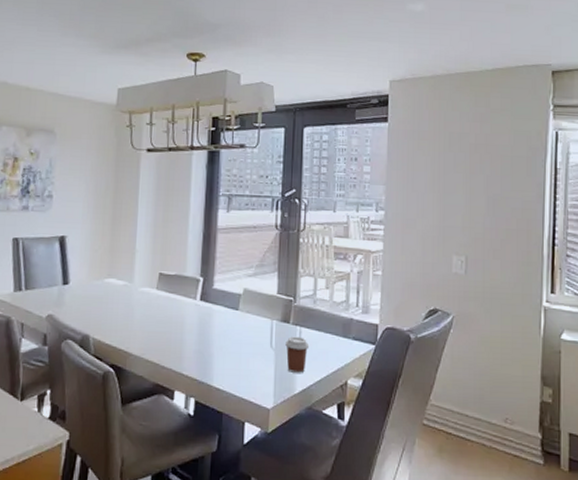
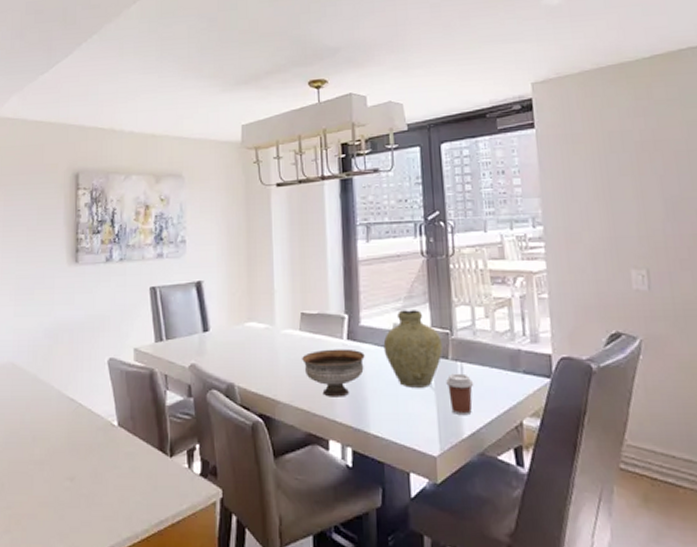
bowl: none [156,308,215,353] -> present [302,349,365,397]
vase: none [232,277,285,348] -> present [383,310,443,388]

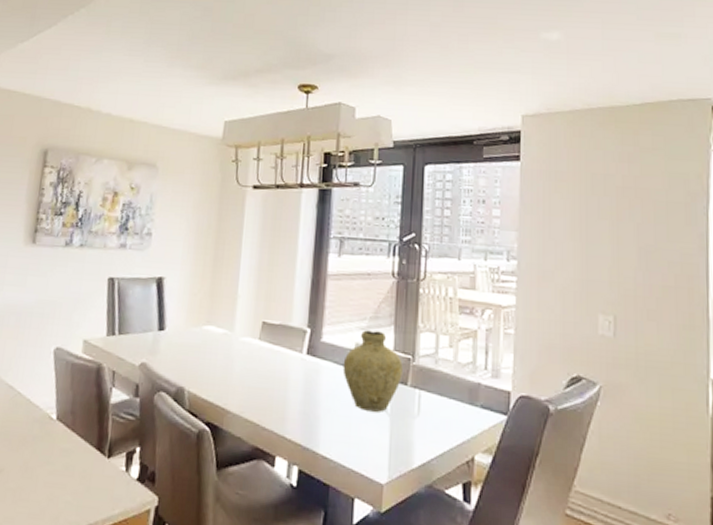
bowl: present [302,349,365,397] -> none [258,362,323,413]
coffee cup: present [446,373,474,416] -> none [402,400,430,445]

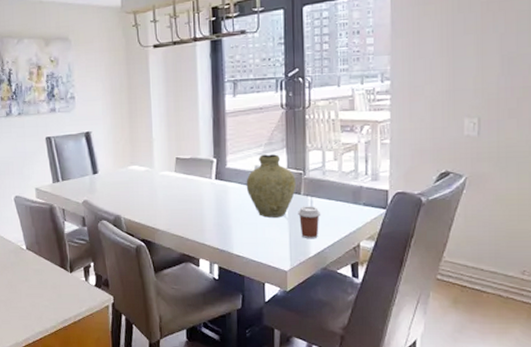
coffee cup: none [402,400,430,445] -> present [298,206,321,239]

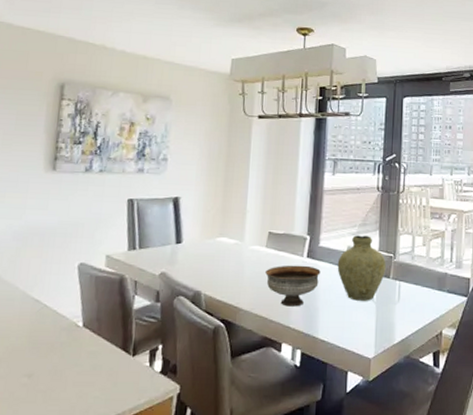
bowl: none [177,187,230,226] -> present [265,265,321,307]
coffee cup: present [298,206,321,239] -> none [386,290,408,325]

